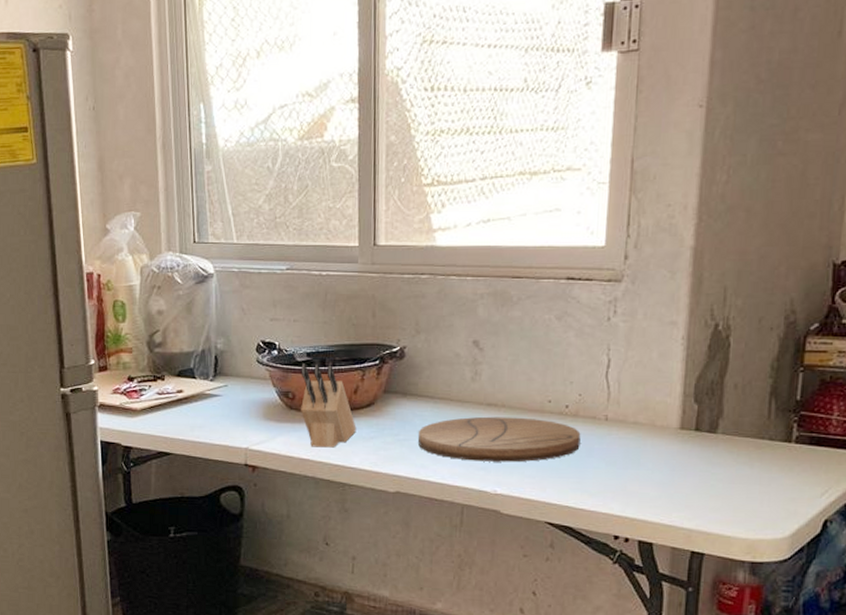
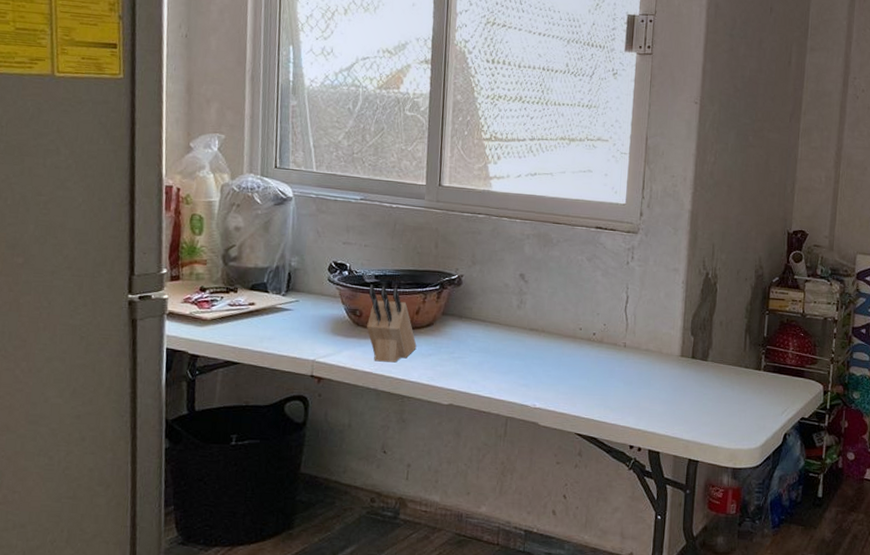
cutting board: present [417,416,581,462] -> none [470,339,605,380]

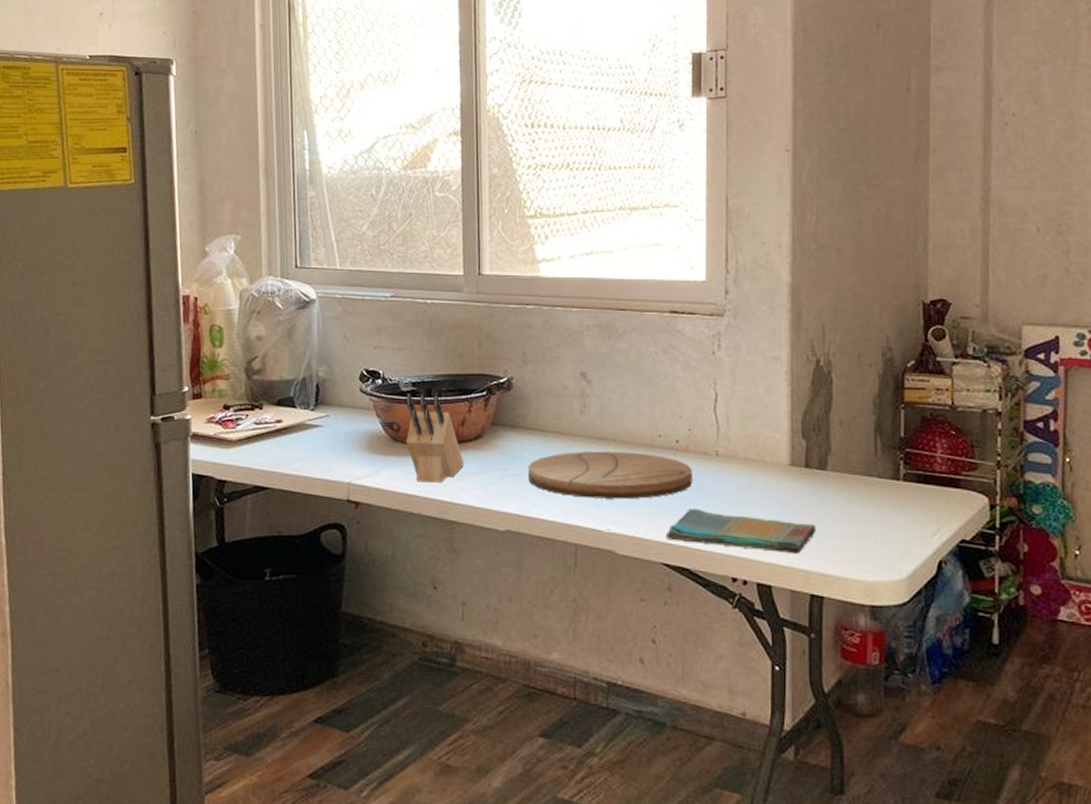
cutting board: none [470,339,605,380] -> present [527,451,693,499]
dish towel: none [579,388,697,427] -> present [665,507,817,555]

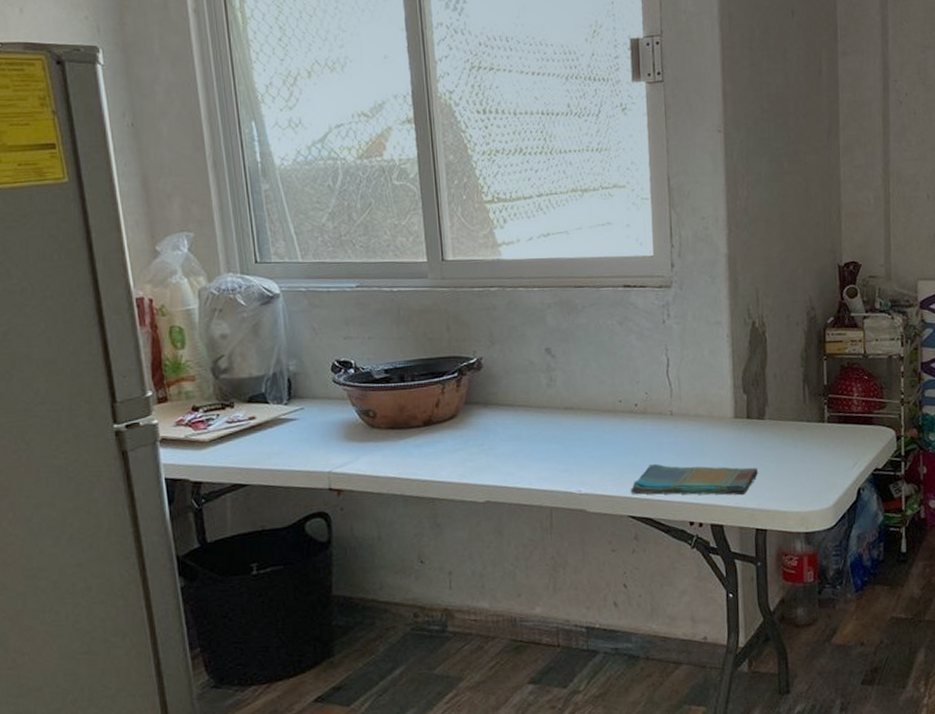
knife block: present [406,393,464,483] -> none [379,380,441,465]
cutting board: present [527,451,693,499] -> none [501,418,651,464]

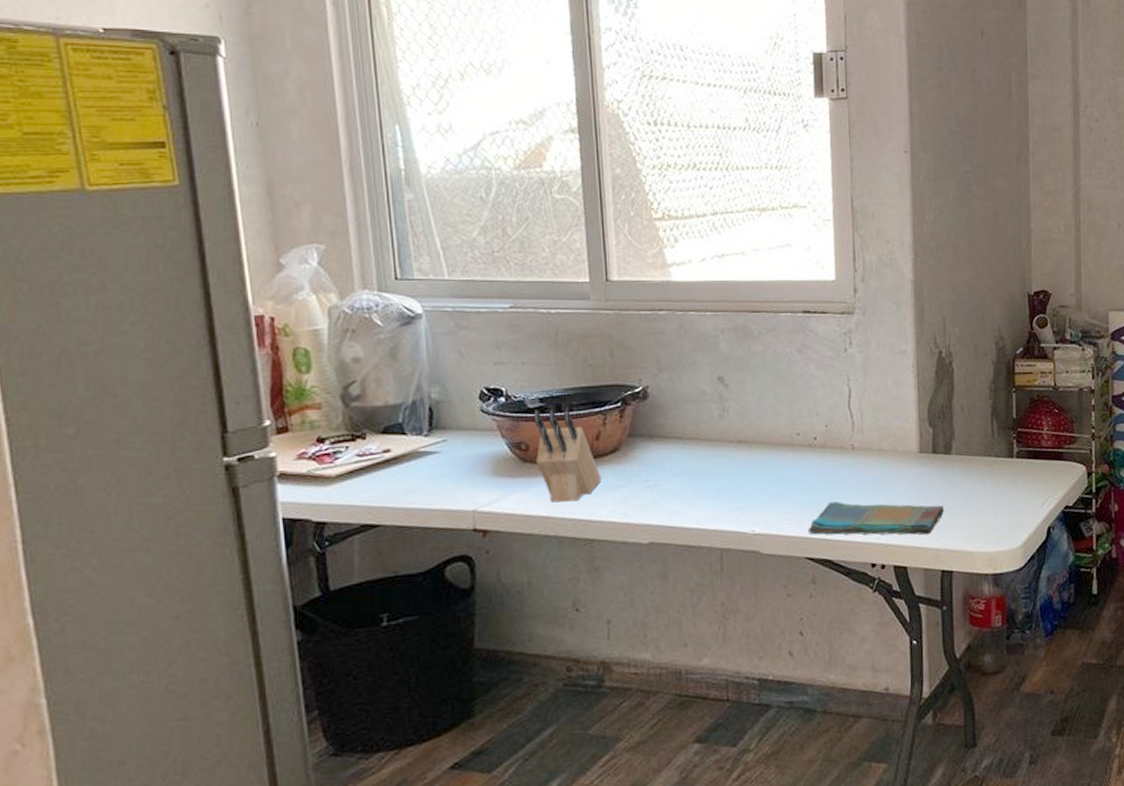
knife block: none [379,380,441,465] -> present [533,410,602,503]

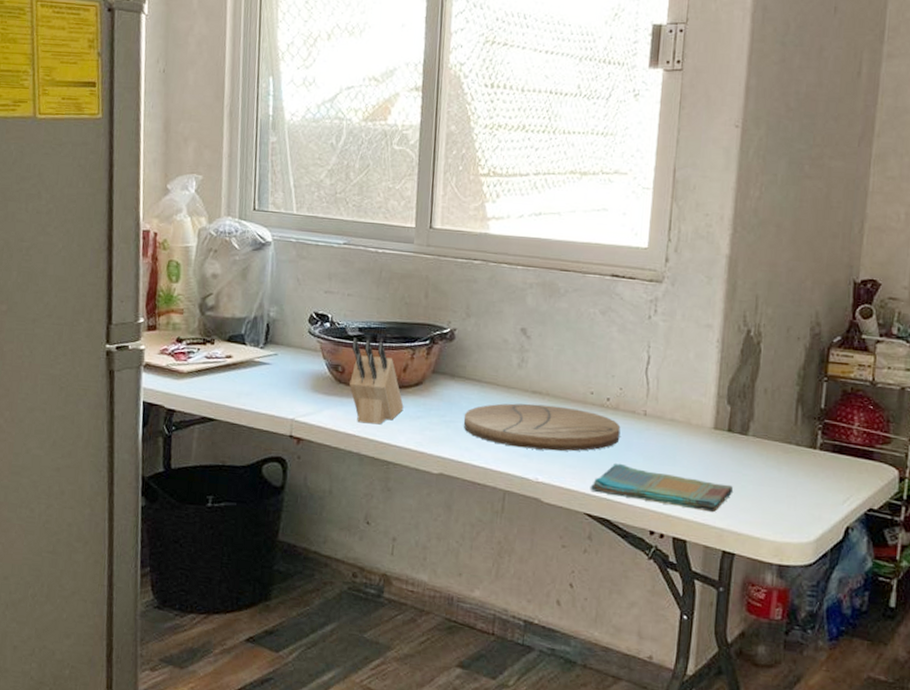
cutting board: none [668,452,831,502] -> present [463,403,621,451]

